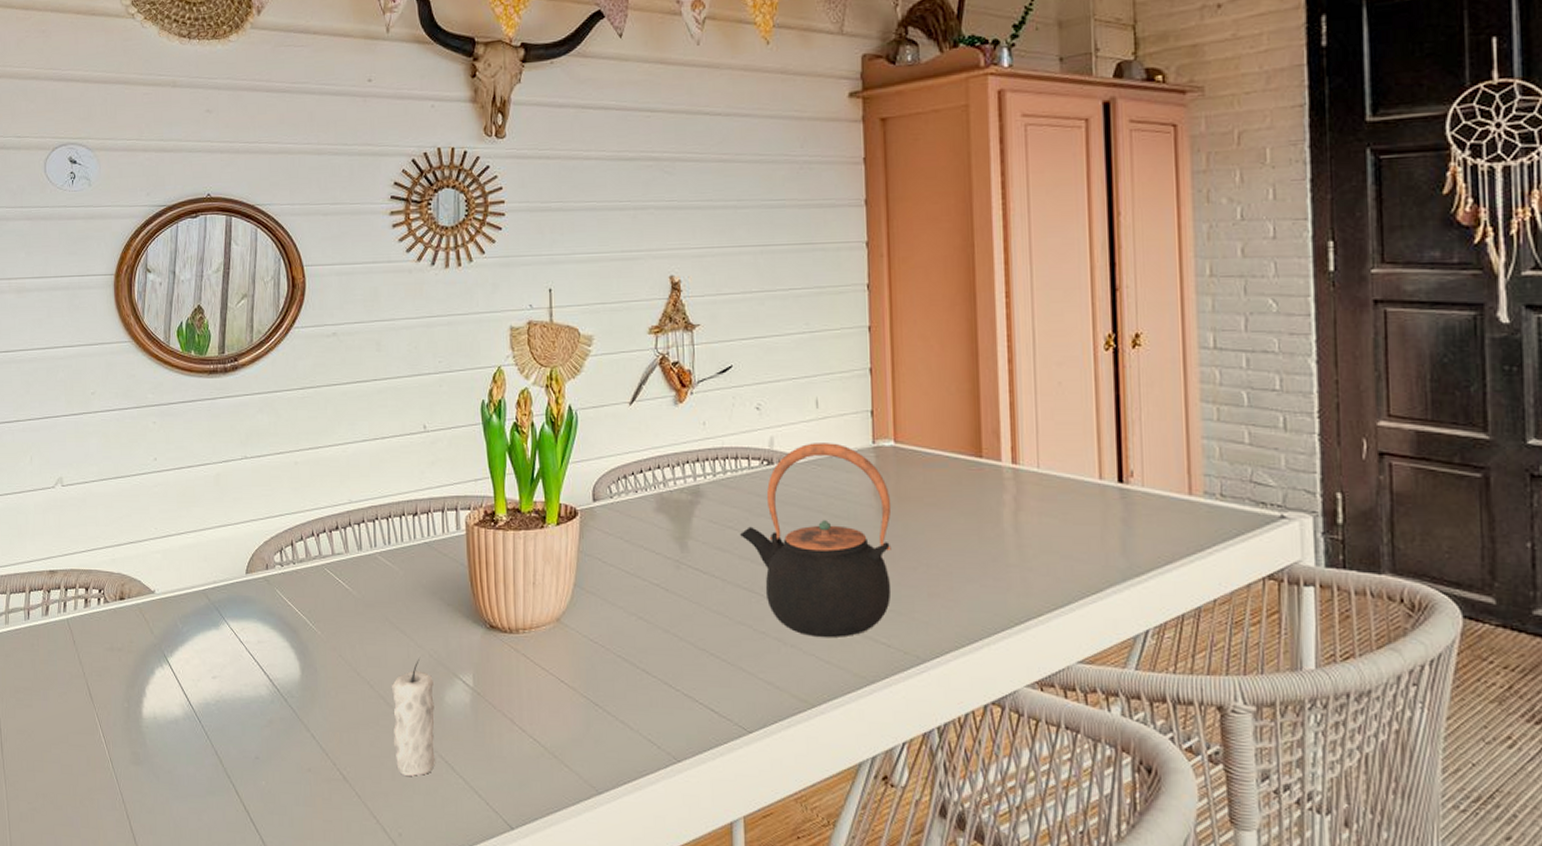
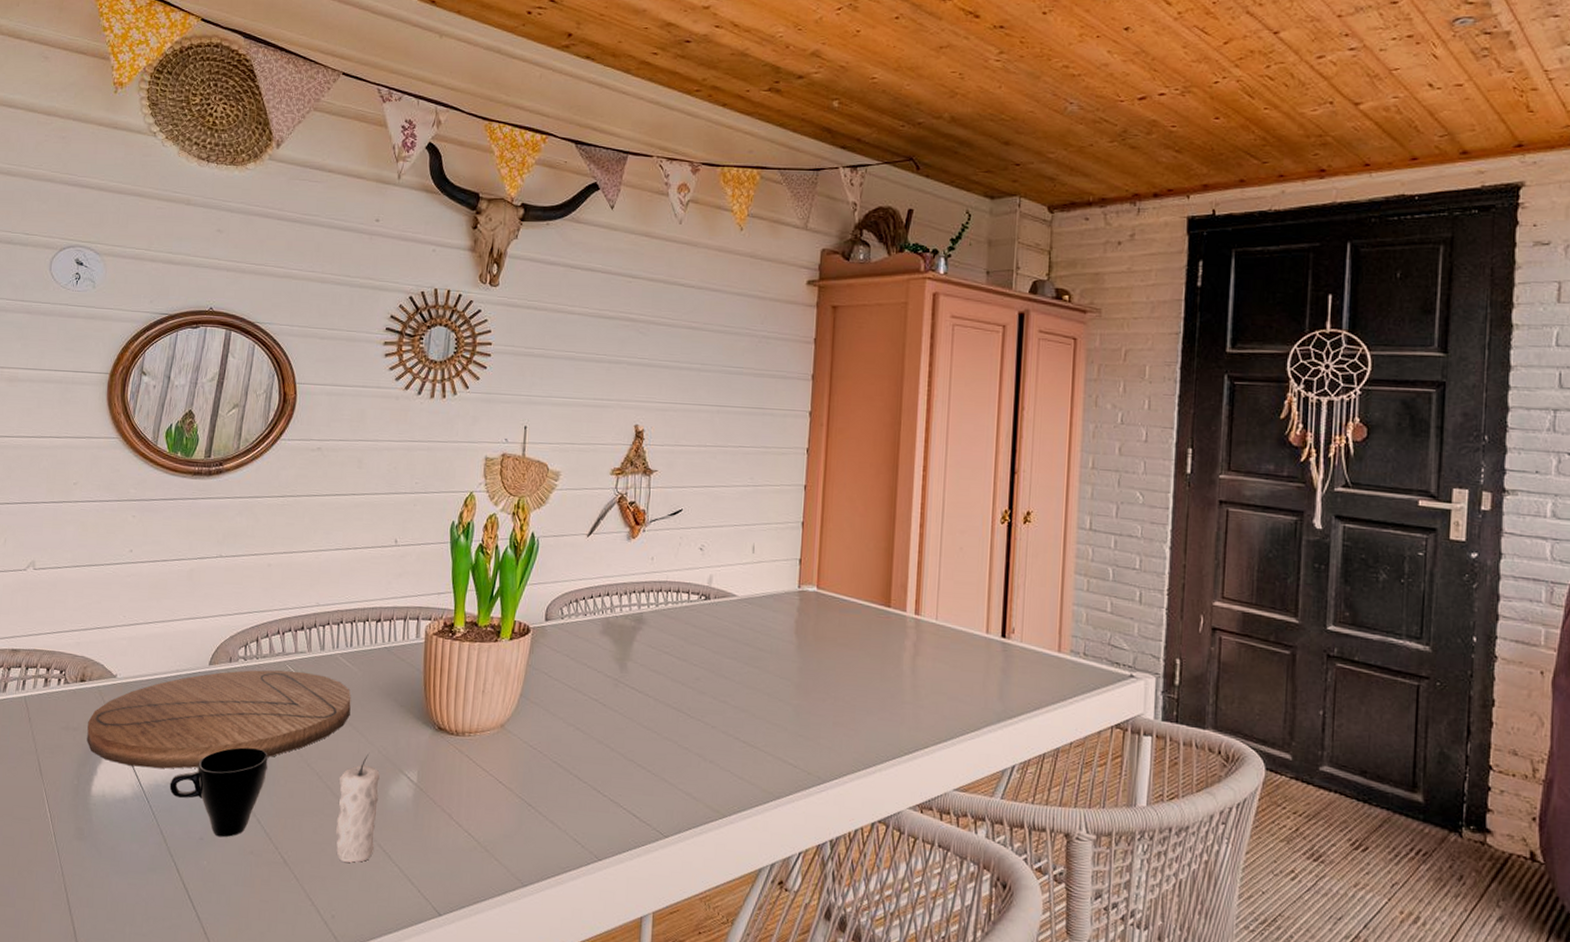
cutting board: none [131,574,396,686] -> present [87,670,351,769]
cup: none [219,659,316,756] -> present [169,747,268,838]
teapot: present [739,443,892,638] -> none [673,583,809,757]

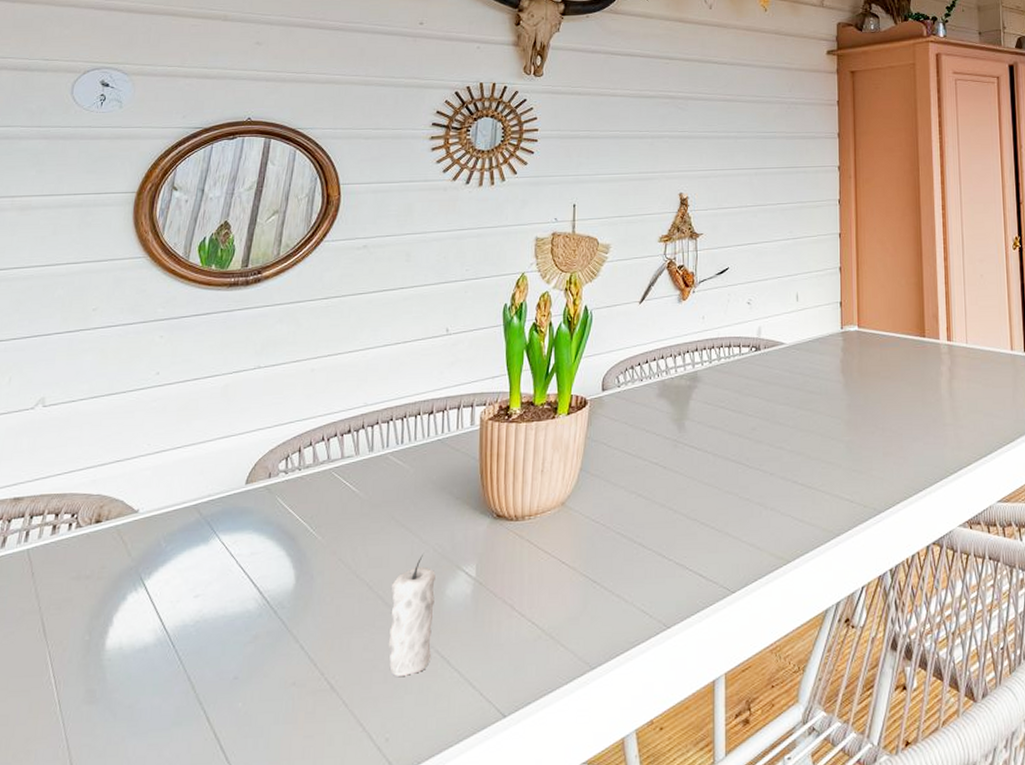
cutting board: present [87,670,351,769] -> none [101,477,403,609]
cup: present [169,747,268,838] -> none [199,567,312,673]

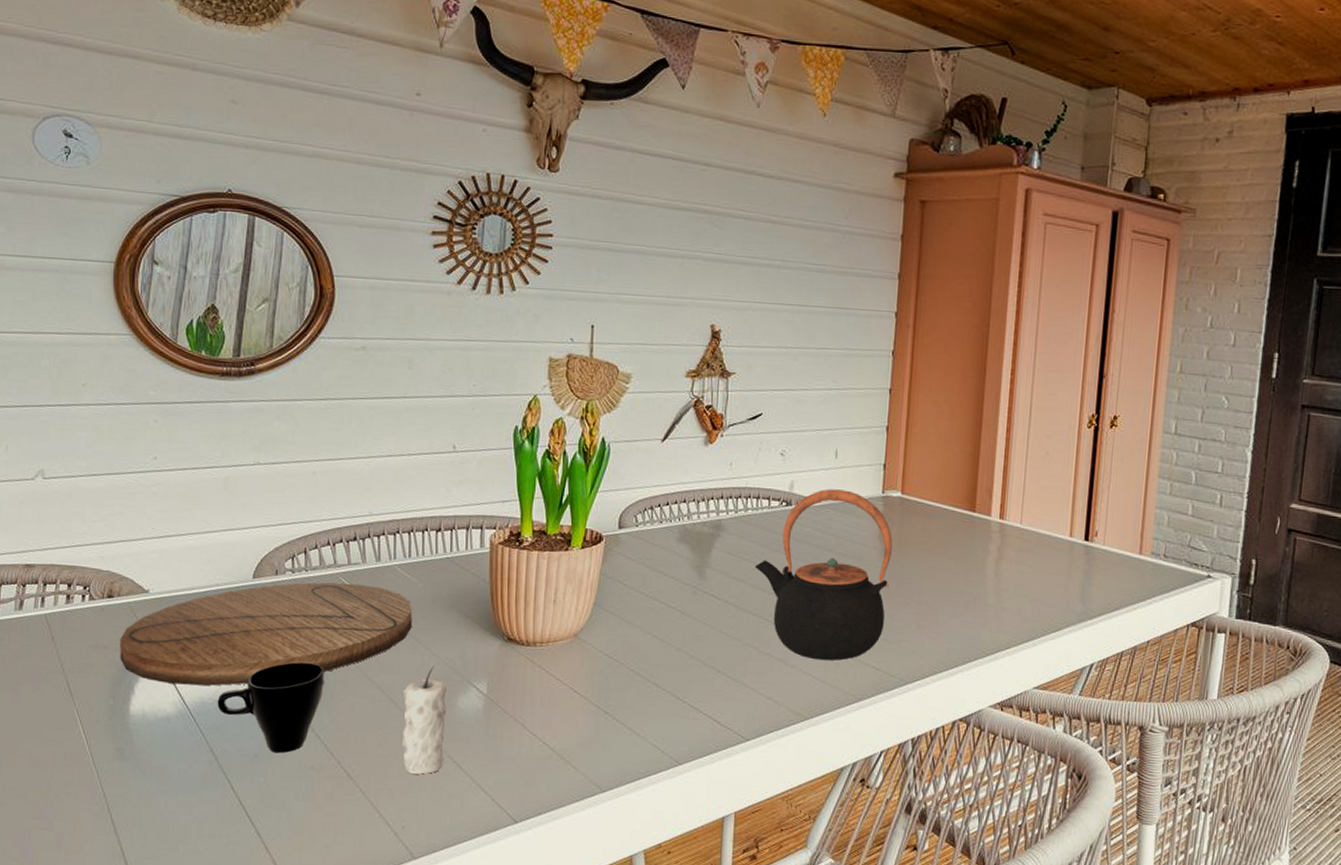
cutting board: none [101,477,403,609] -> present [120,582,412,686]
cup: none [199,567,312,673] -> present [217,662,324,754]
teapot: none [729,330,855,500] -> present [754,489,893,661]

